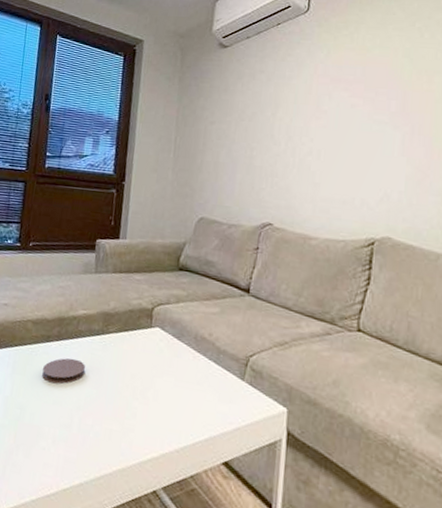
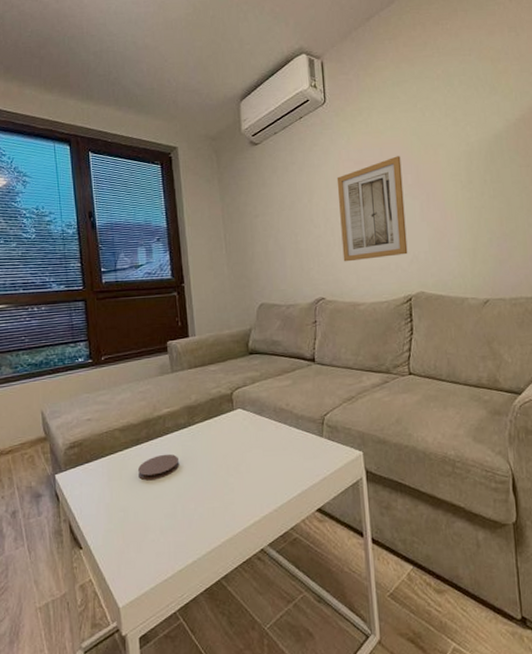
wall art: none [300,78,387,191] -> present [336,156,408,262]

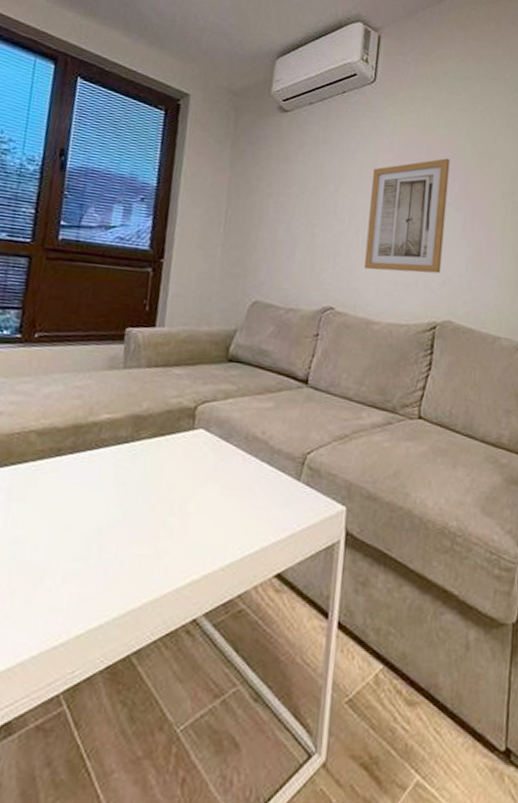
coaster: present [137,454,180,481] -> none [49,473,109,507]

